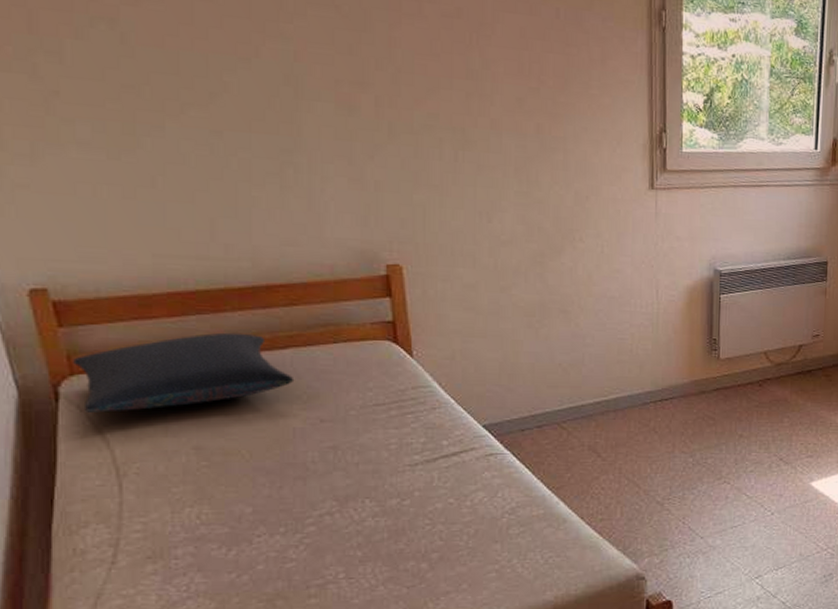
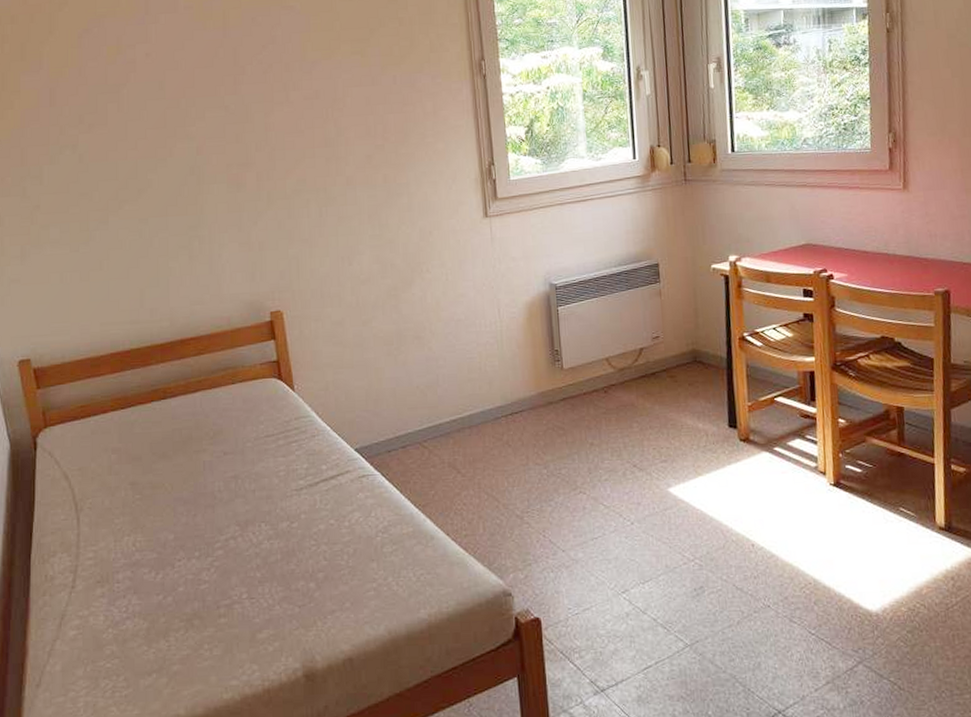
pillow: present [73,332,295,413] -> none [47,382,204,458]

